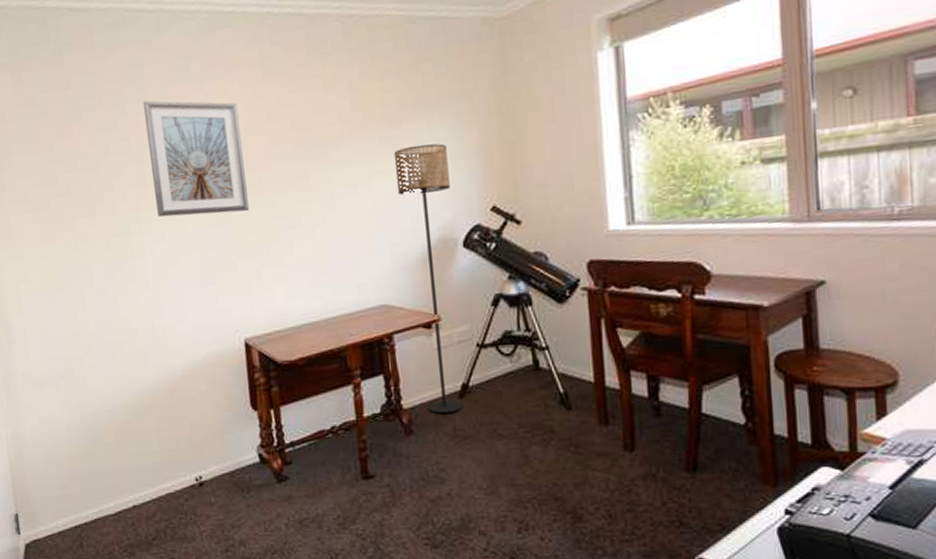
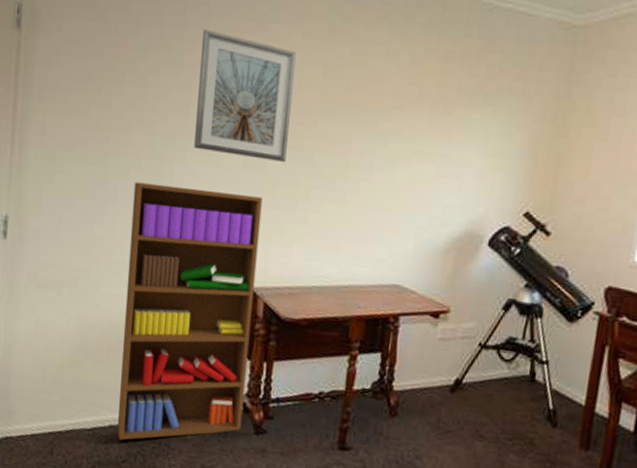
bookshelf: none [107,249,263,518] -> present [117,182,263,441]
floor lamp: present [393,143,462,413] -> none [418,134,494,405]

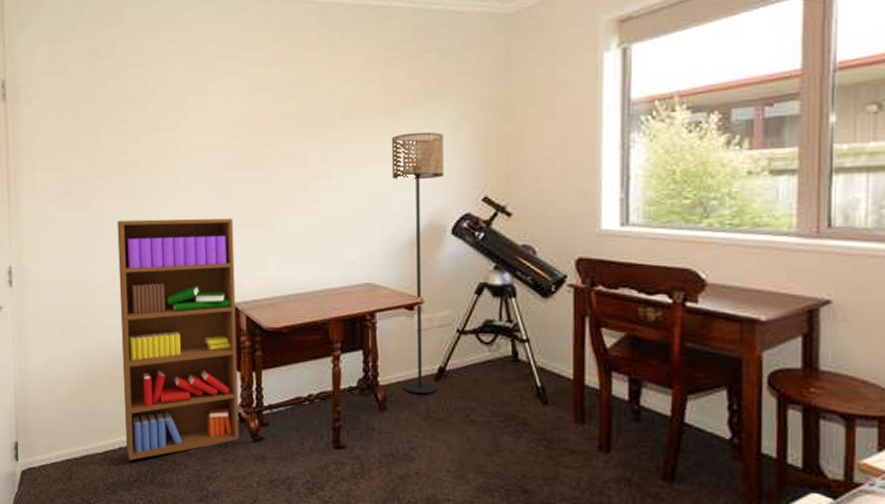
picture frame: present [194,29,296,162] -> none [161,75,249,184]
floor lamp: none [418,134,494,405] -> present [391,132,443,394]

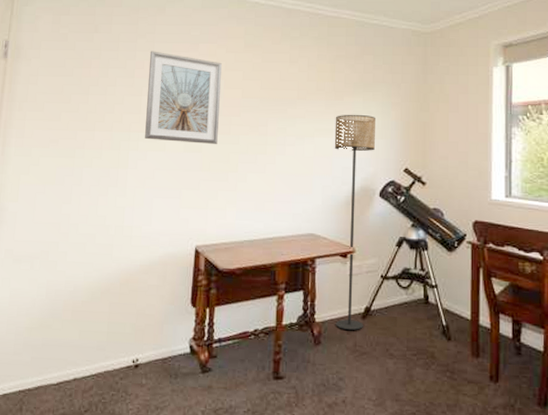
bookshelf: present [117,218,240,461] -> none [80,168,201,391]
picture frame: none [161,75,249,184] -> present [145,51,222,144]

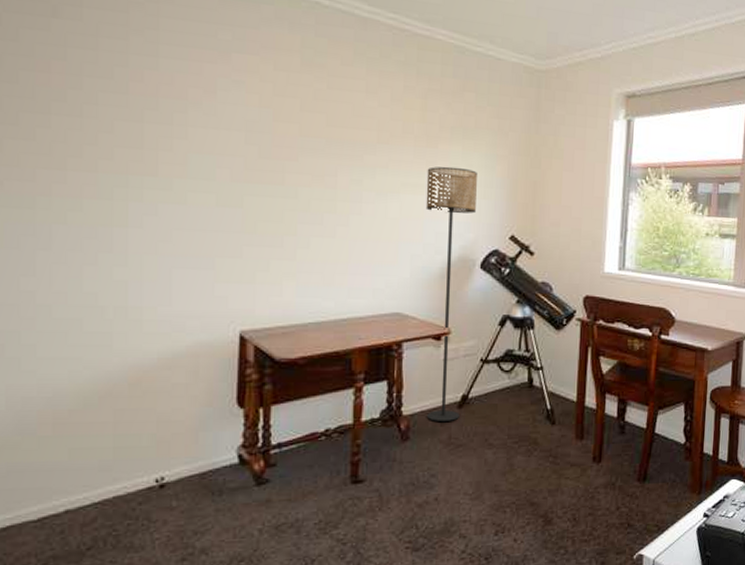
picture frame: present [145,51,222,144] -> none [152,56,268,197]

